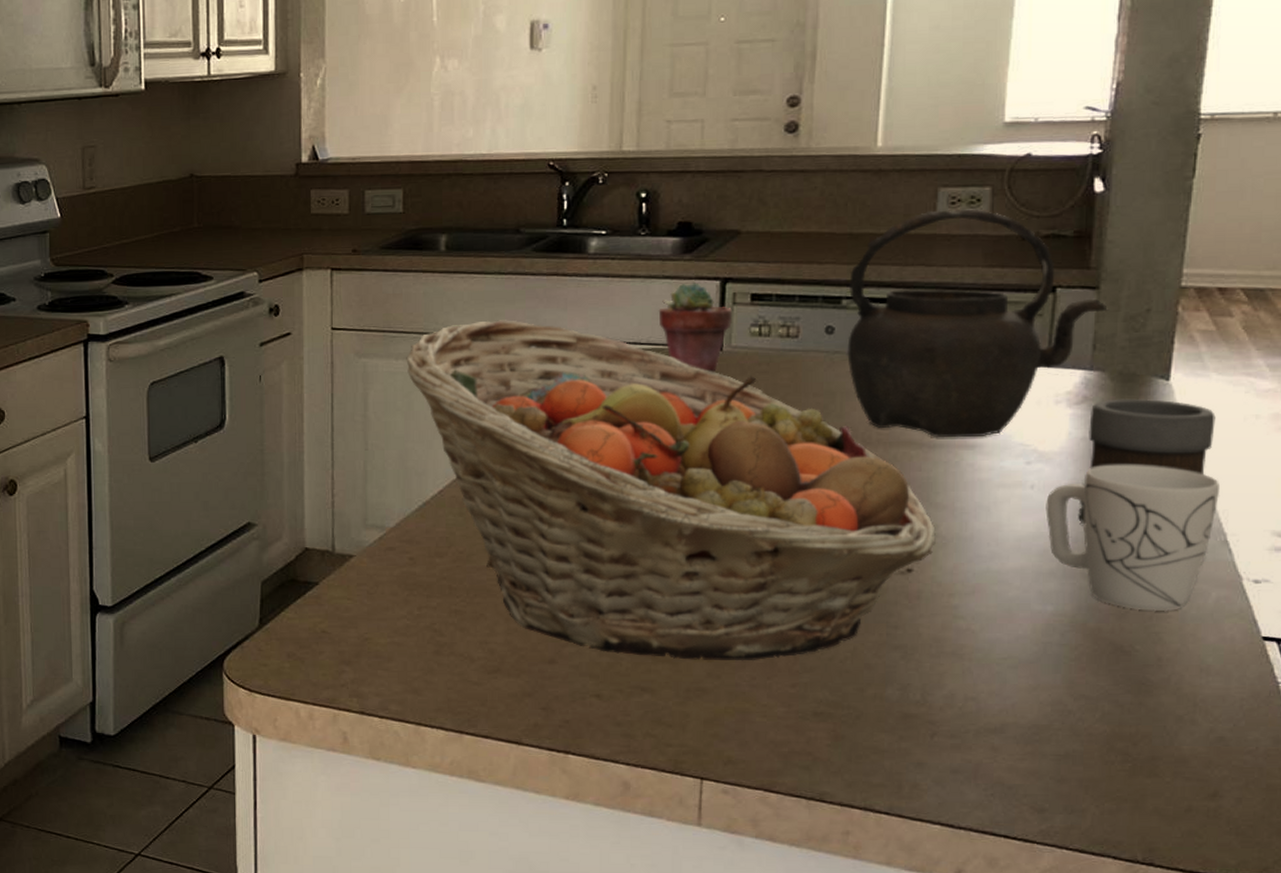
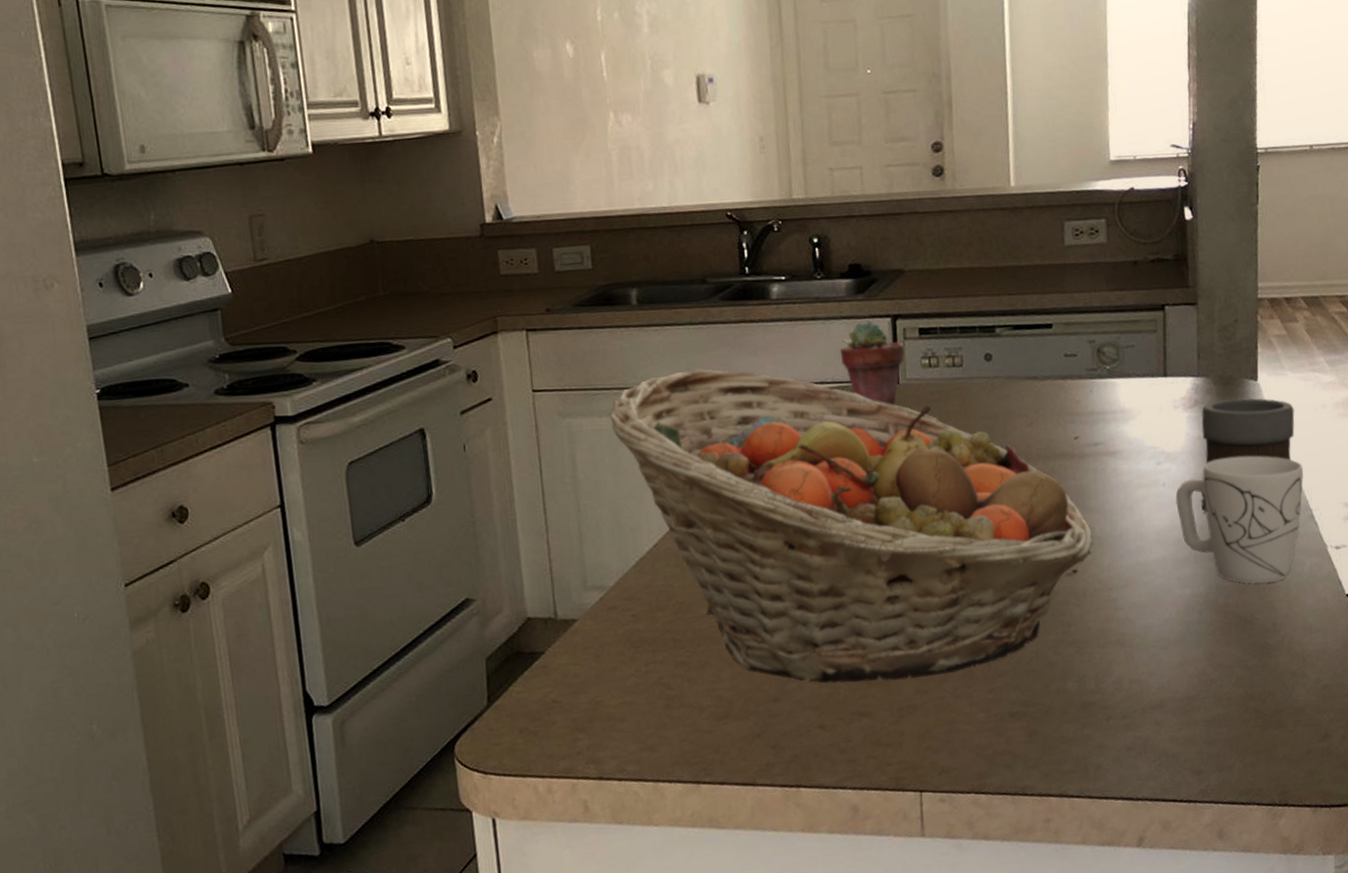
kettle: present [847,209,1109,438] -> none [999,239,1207,448]

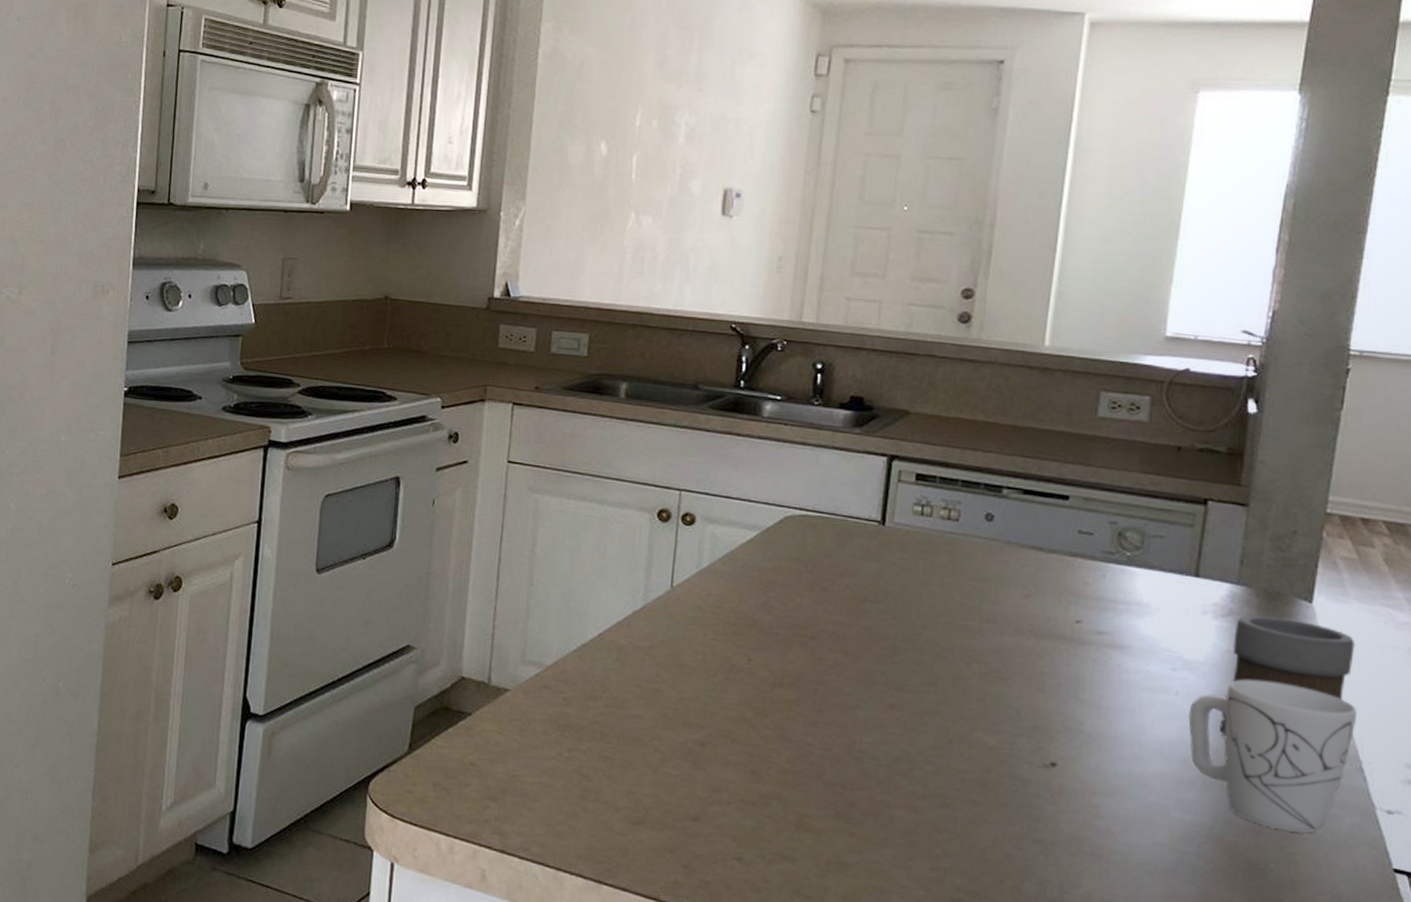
fruit basket: present [609,369,1093,684] -> none [577,470,1081,840]
potted succulent: present [839,321,905,406] -> none [826,456,897,547]

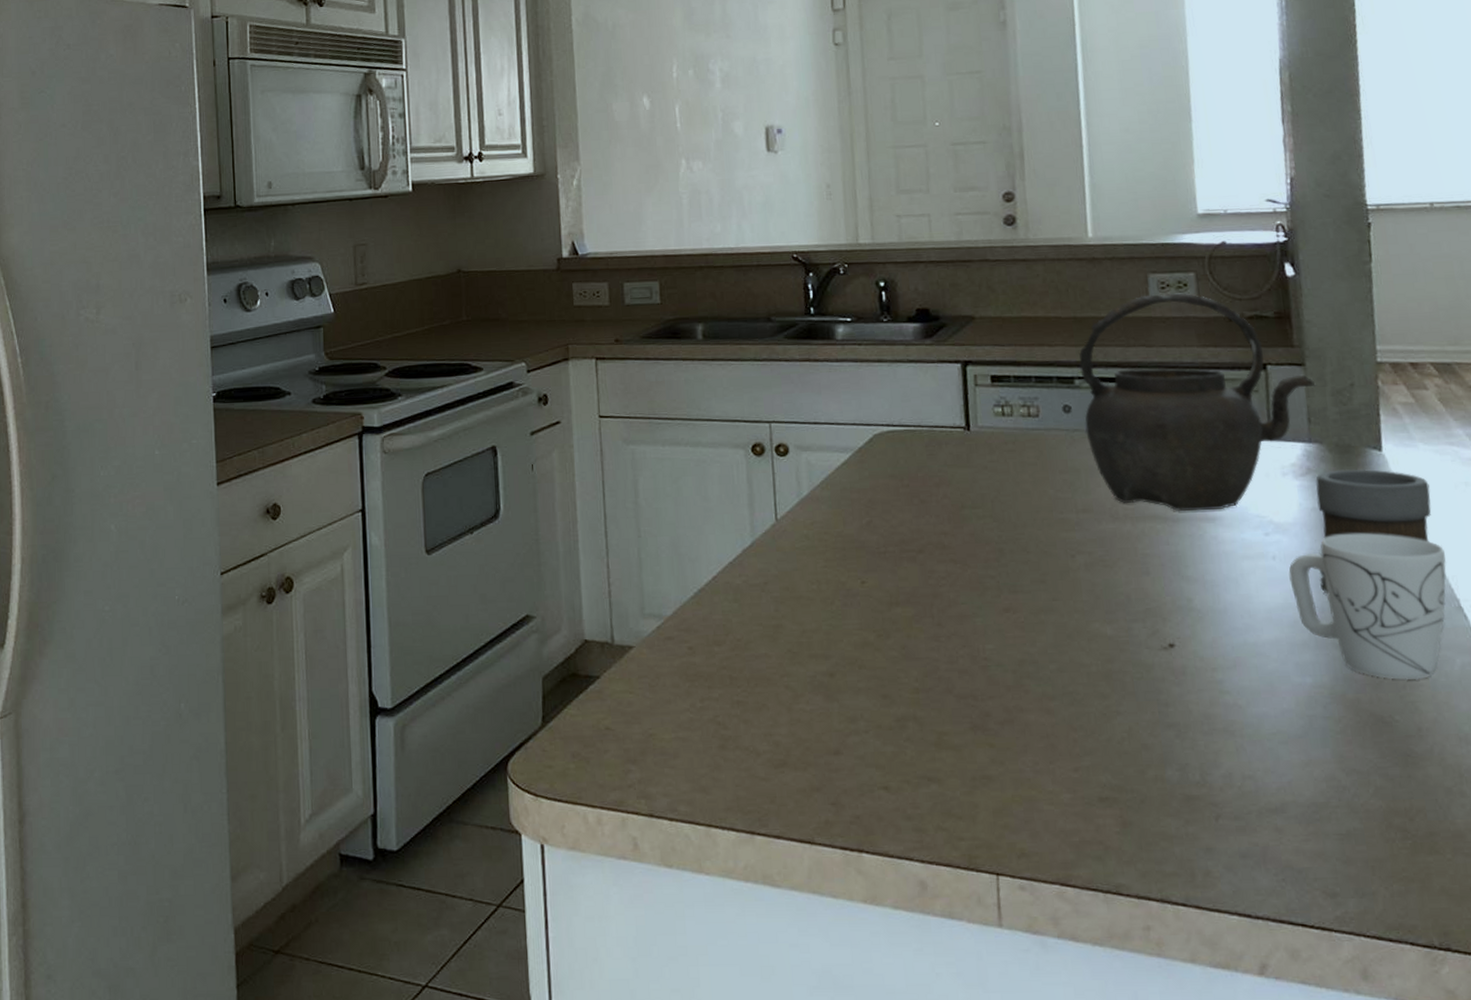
kettle: none [1005,412,1257,639] -> present [1078,293,1317,512]

